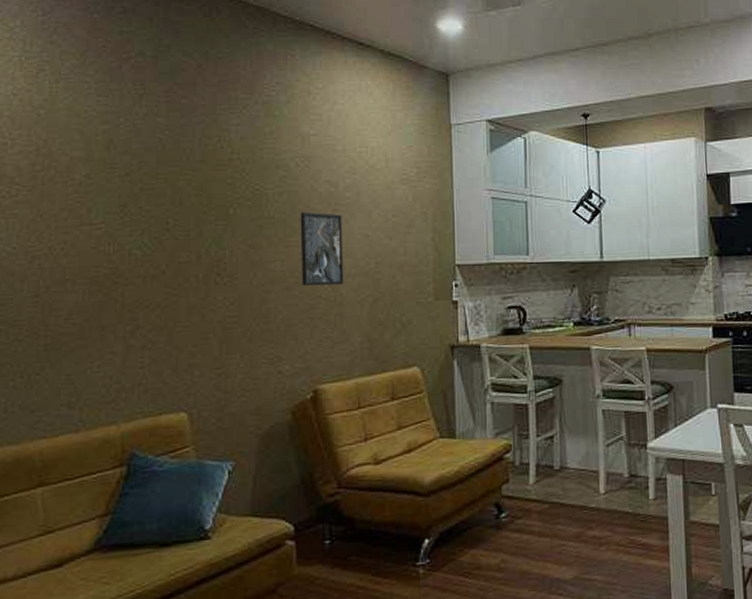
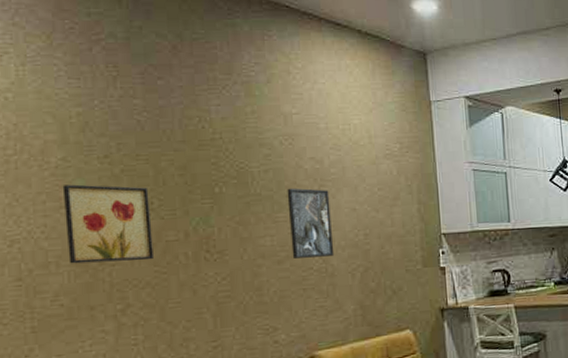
wall art: none [83,202,166,282] -> present [62,184,153,264]

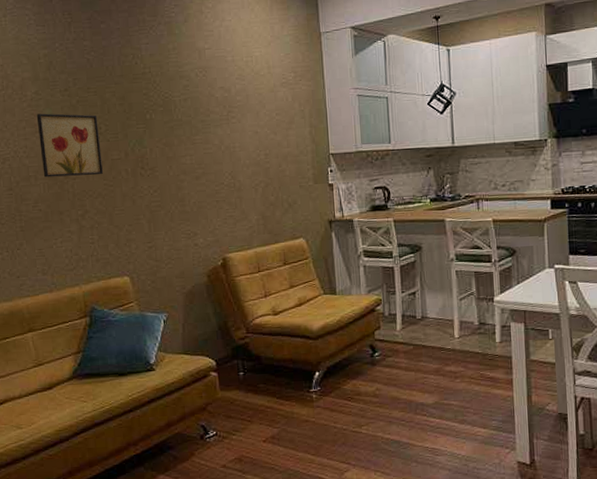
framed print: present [287,188,335,259] -> none [202,114,241,175]

